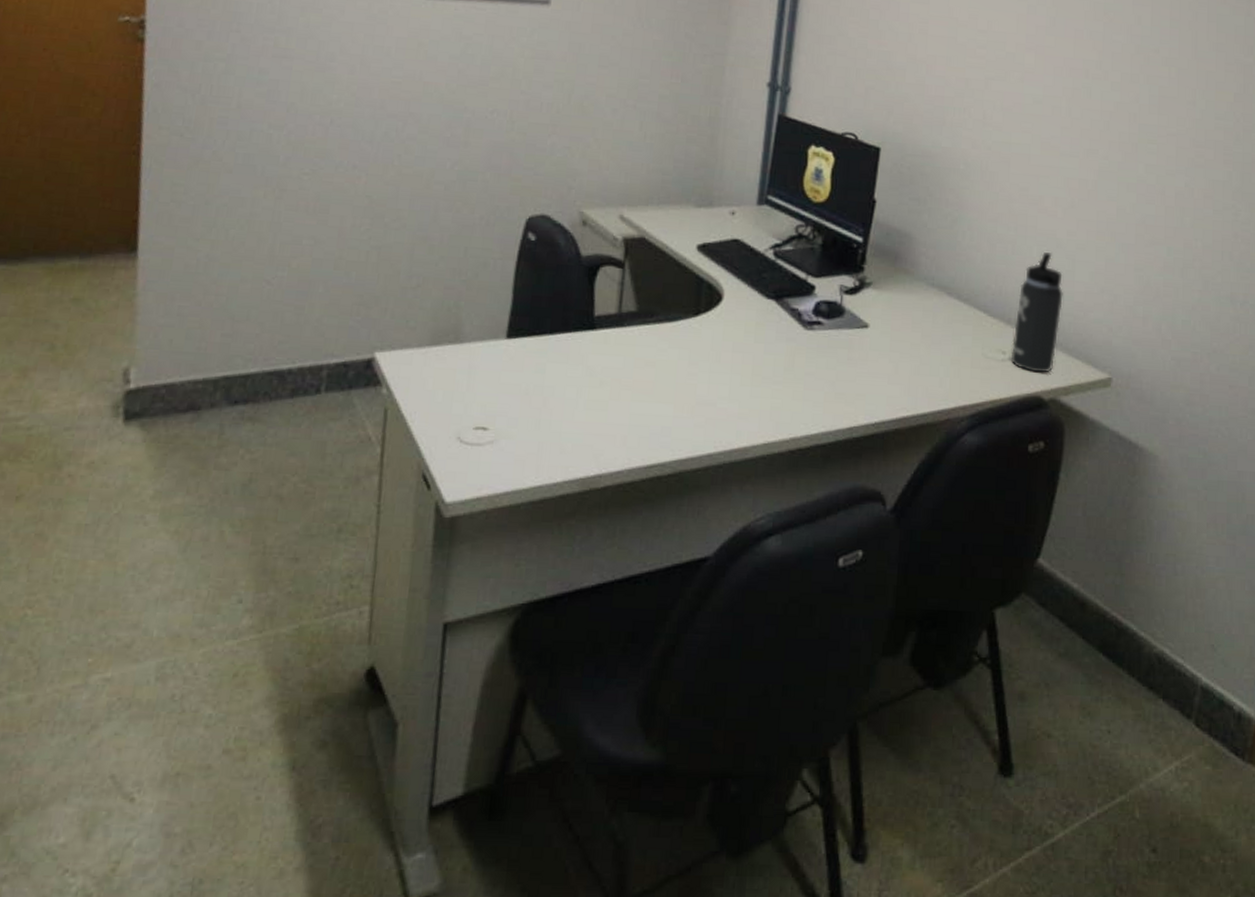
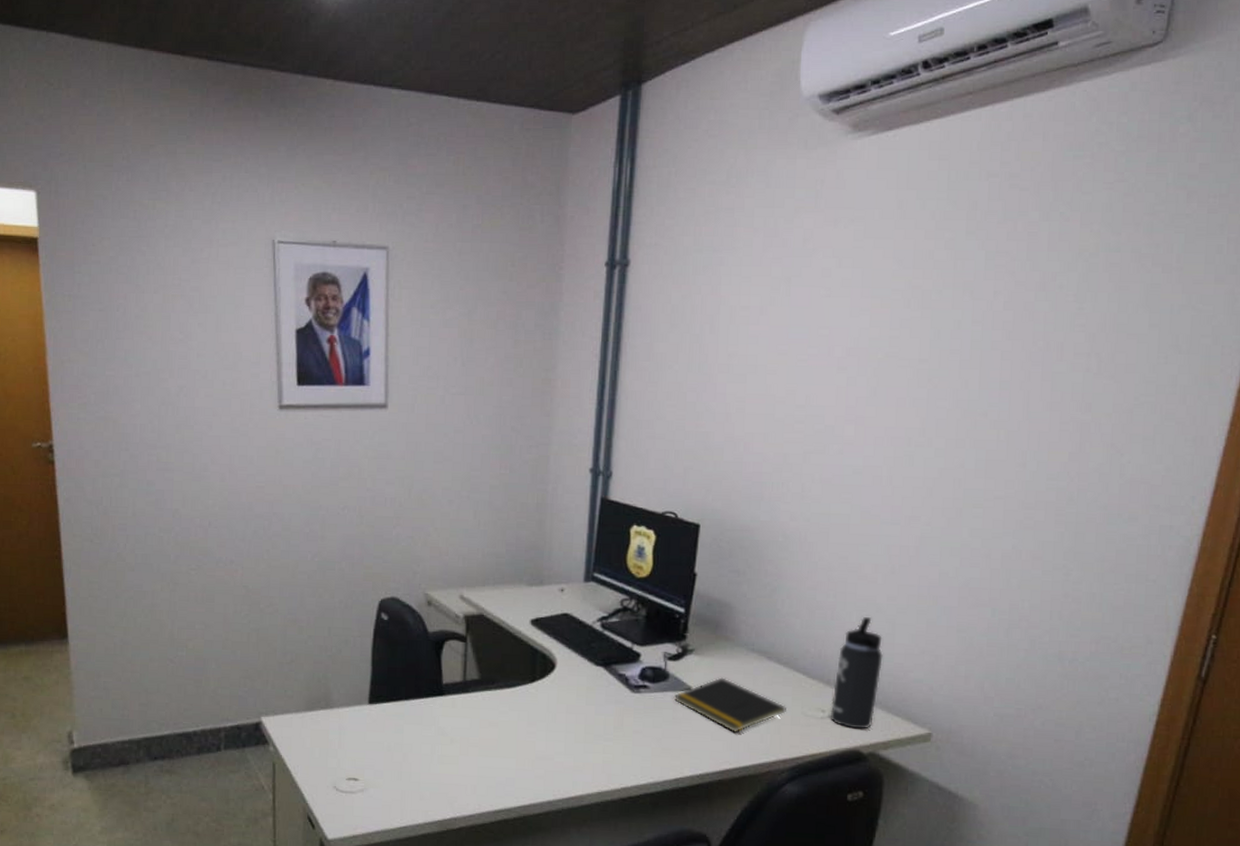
notepad: none [849,314,966,377] -> present [673,677,786,734]

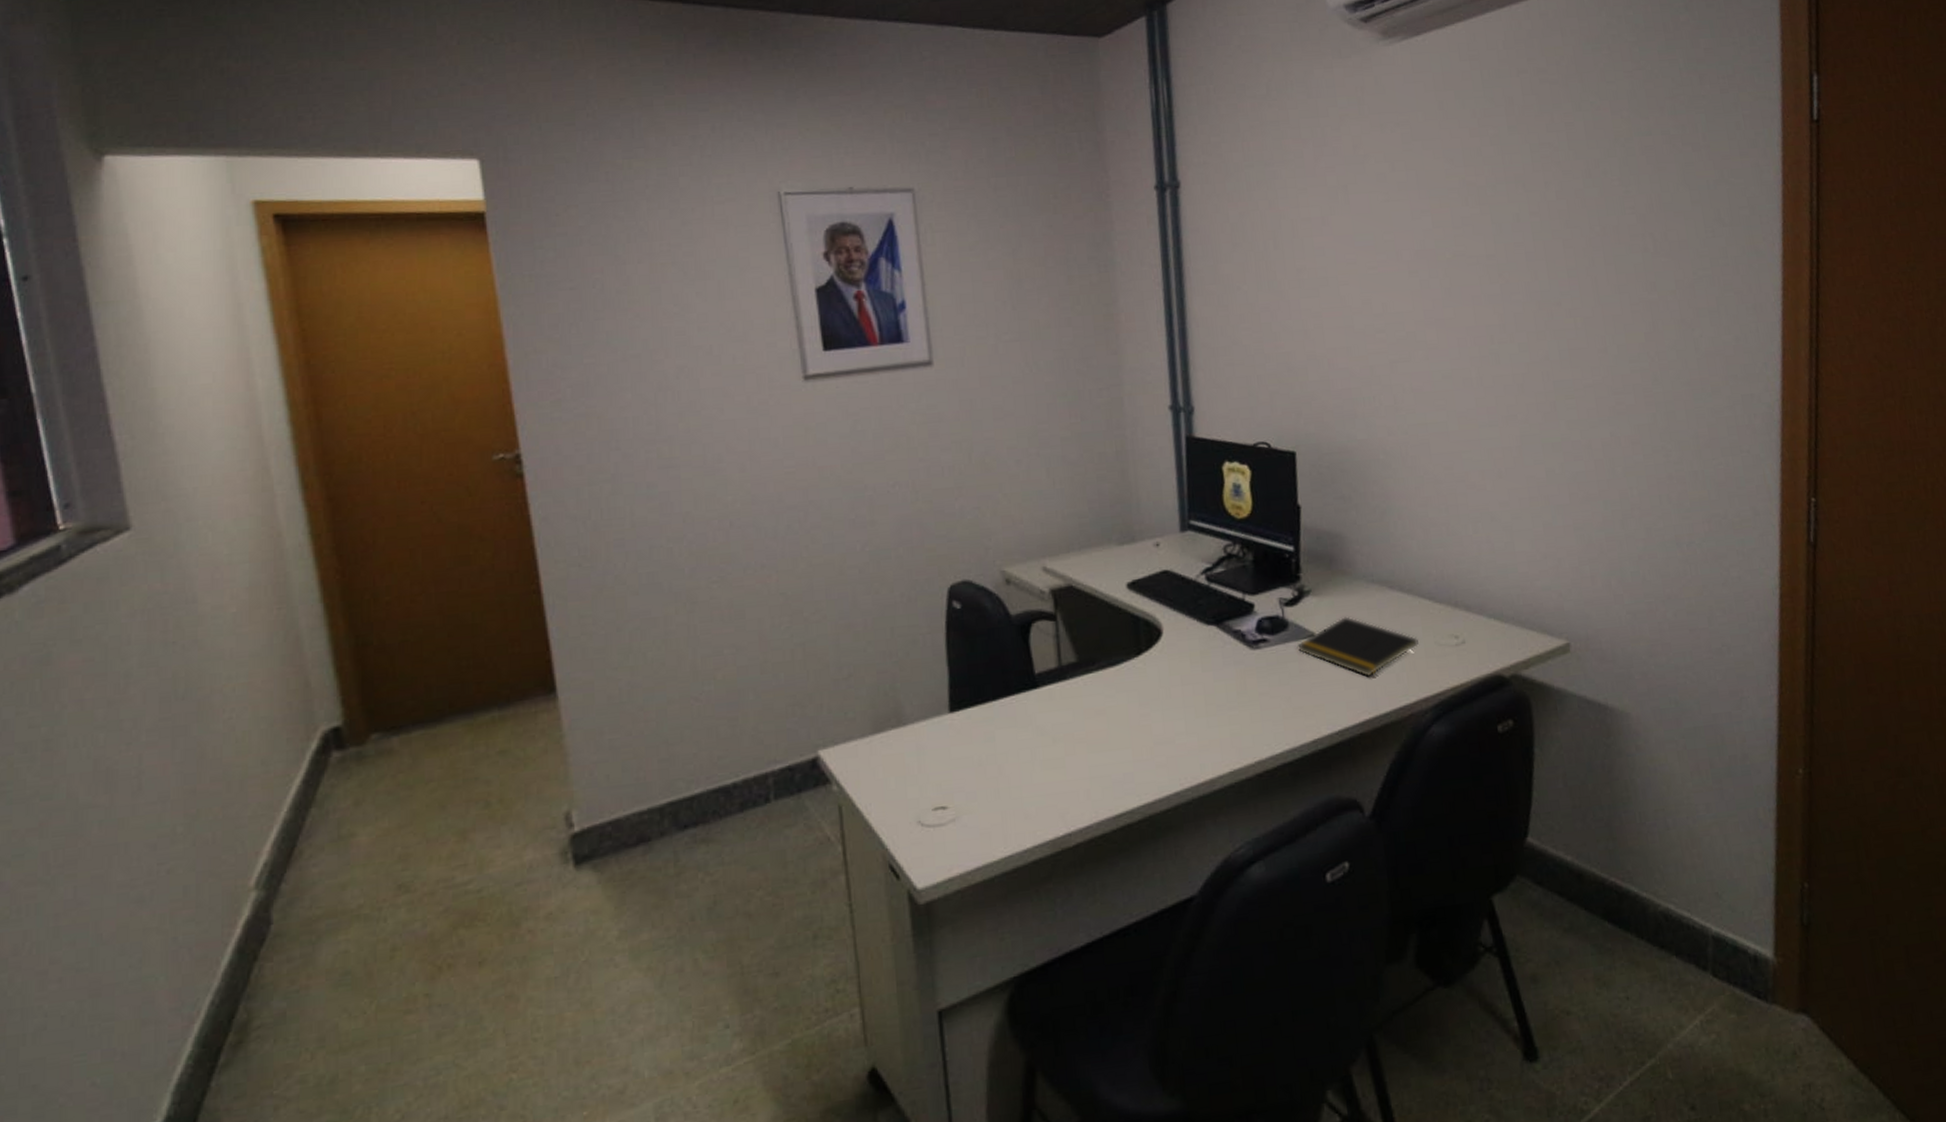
thermos bottle: present [830,617,883,730] -> none [1461,528,1510,652]

